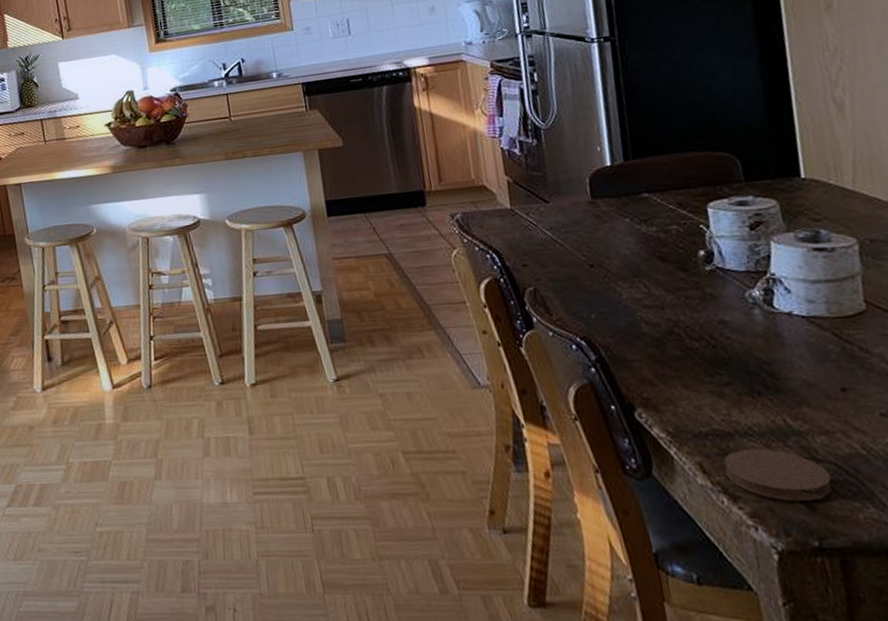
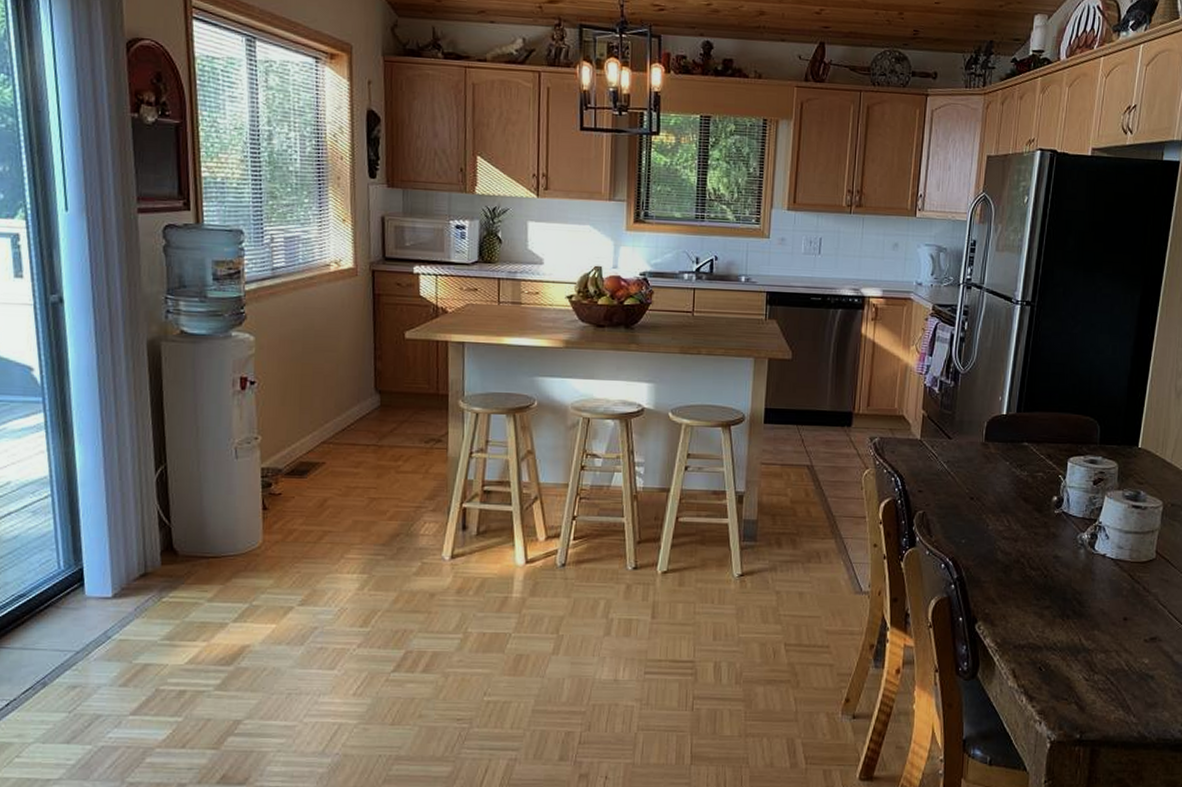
coaster: present [723,448,833,502] -> none [1030,660,1100,703]

